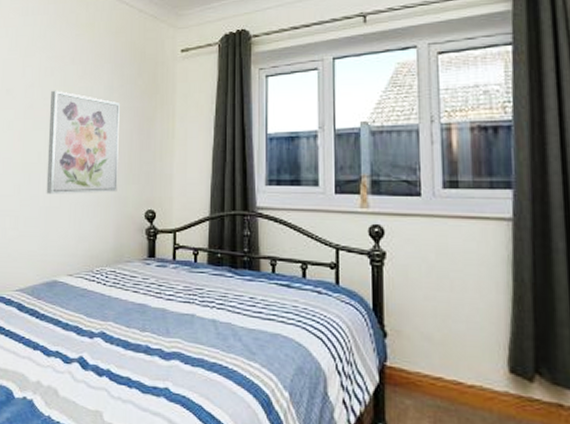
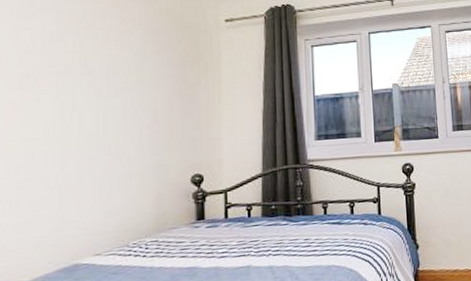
wall art: present [46,90,120,194] -> none [58,56,156,171]

